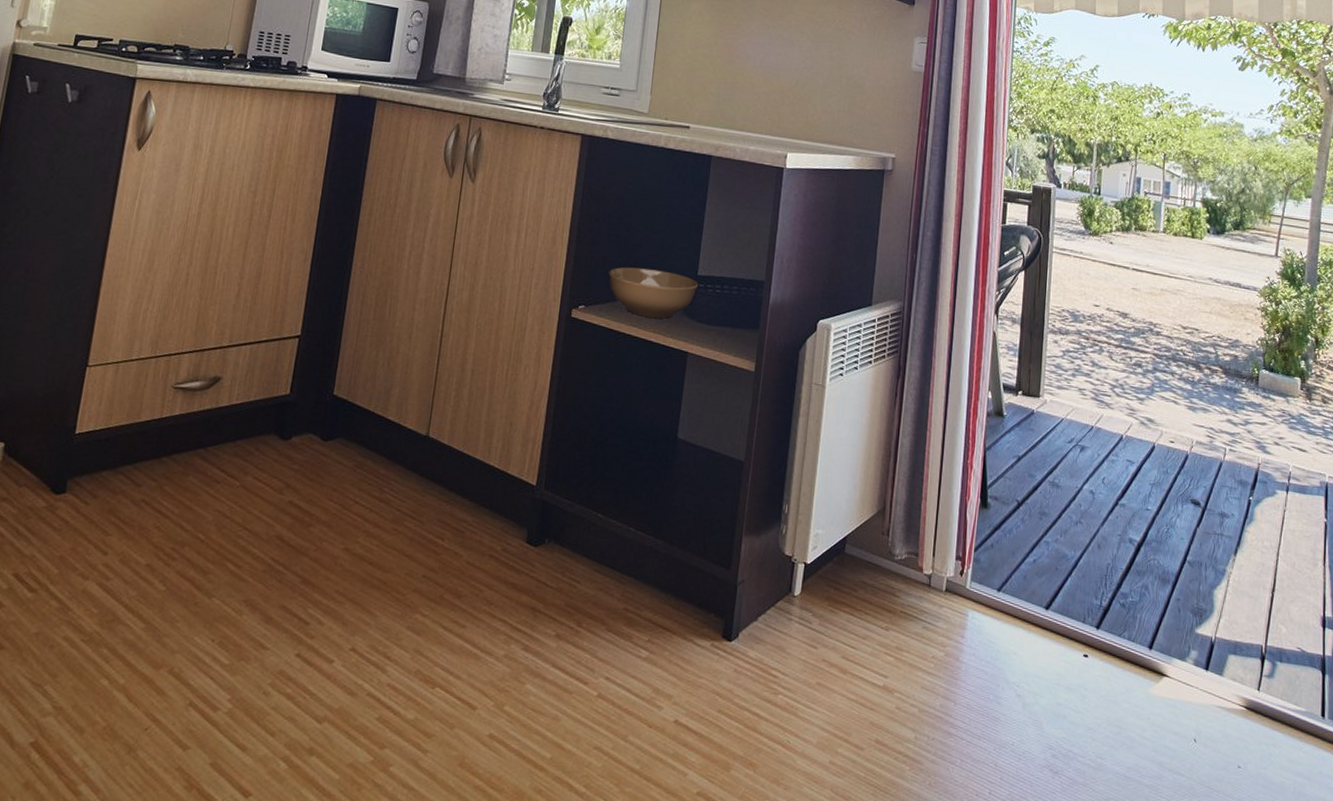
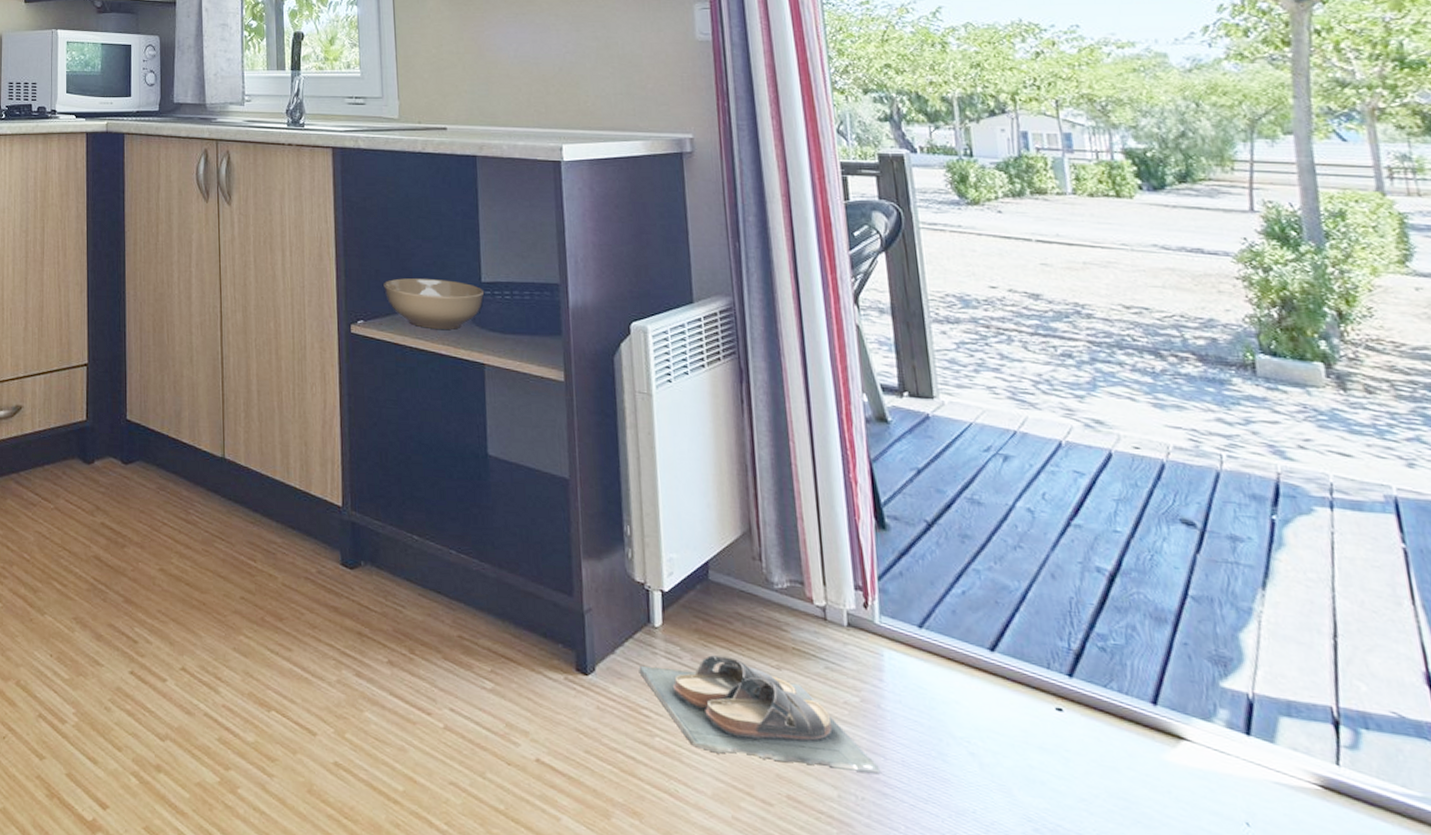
sandal: none [775,620,950,717] -> present [638,655,881,774]

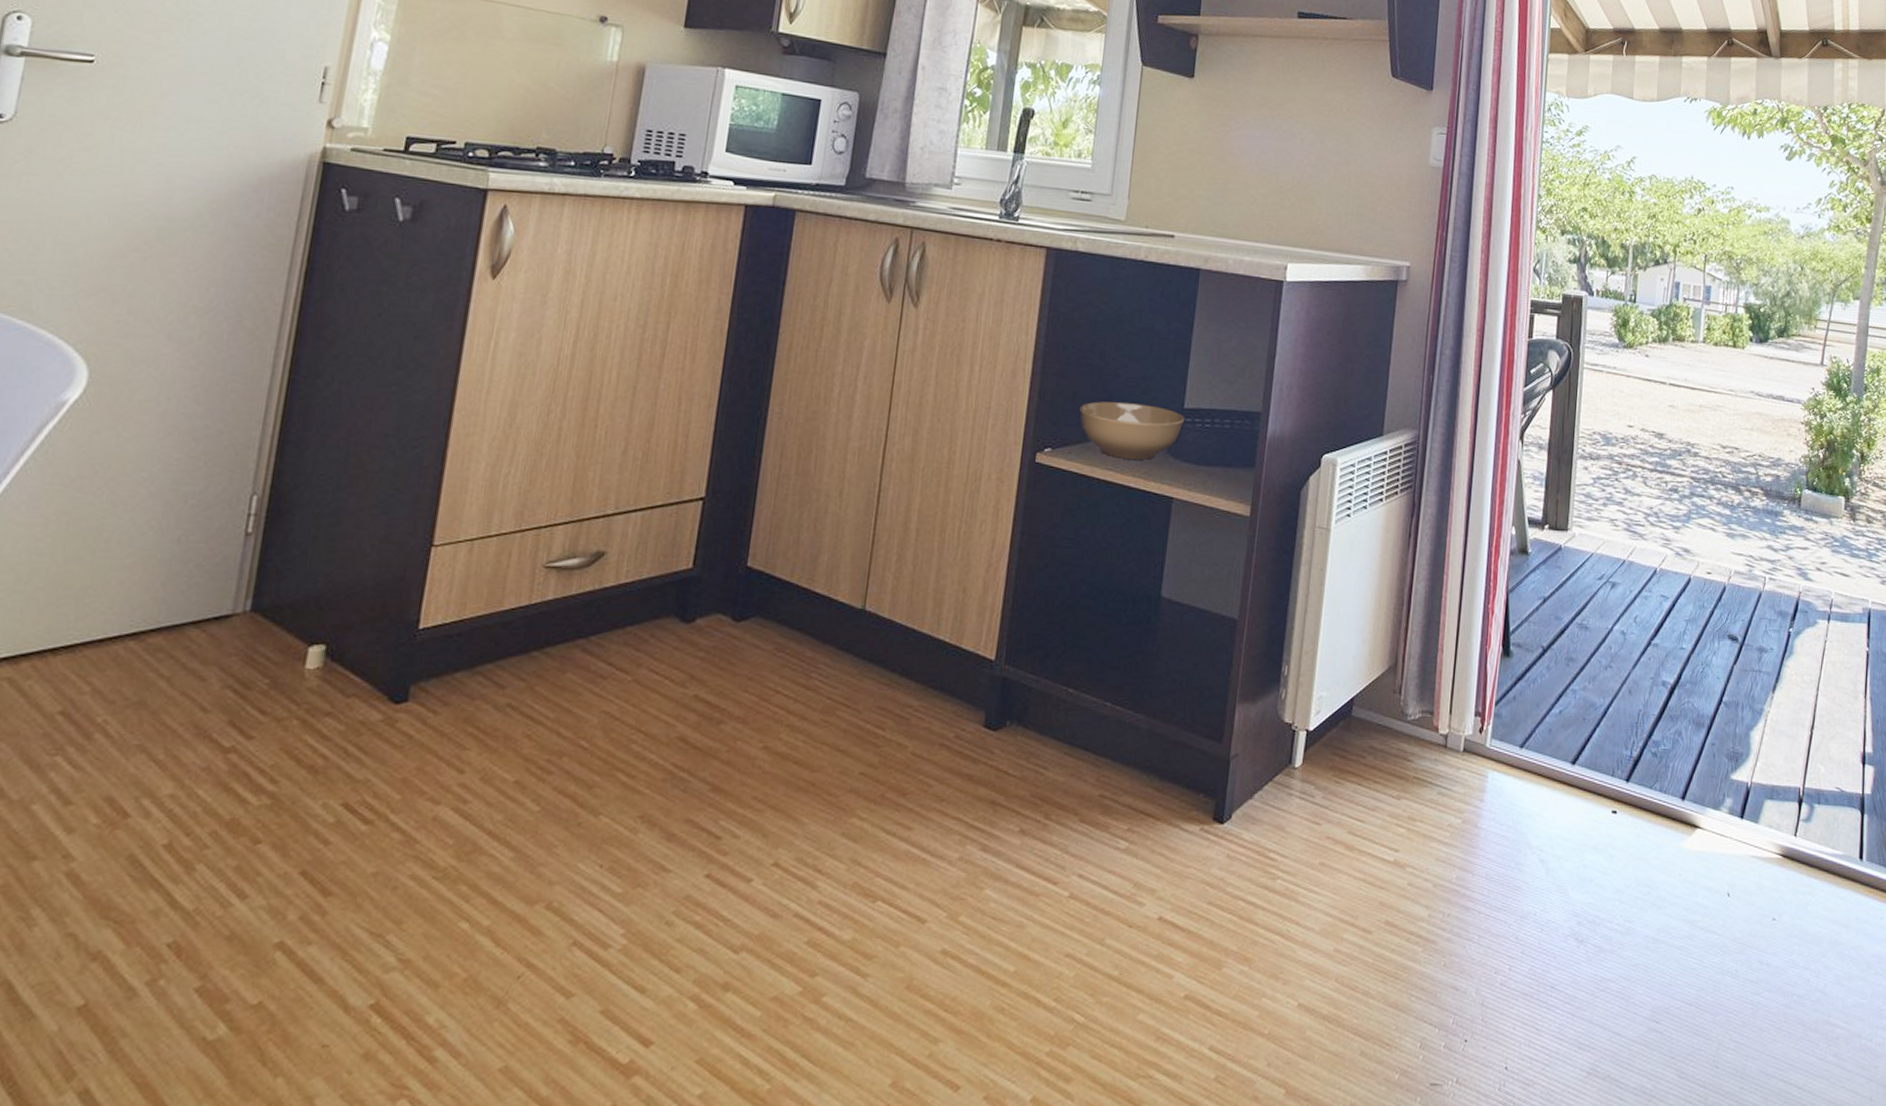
sandal: present [638,655,881,774] -> none [1273,791,1468,890]

